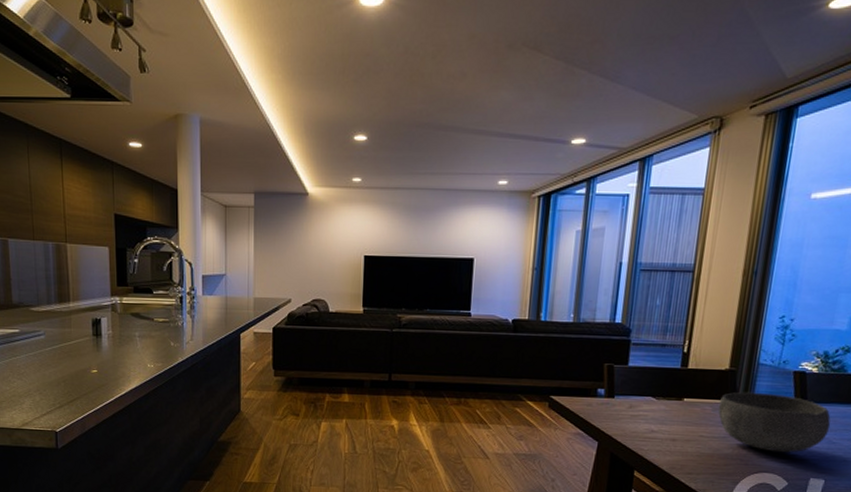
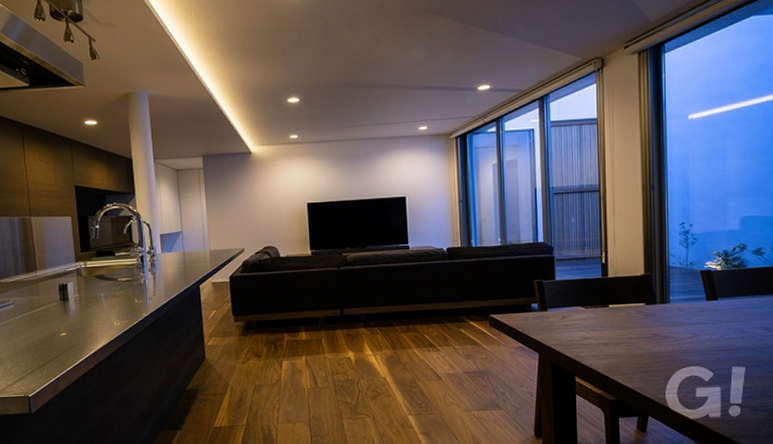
bowl: present [718,392,831,453] -> none [640,292,741,346]

